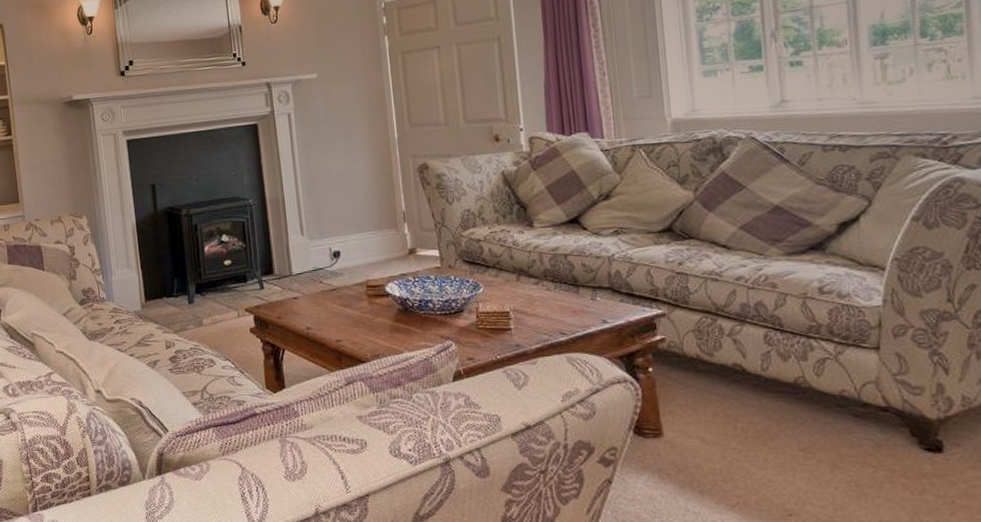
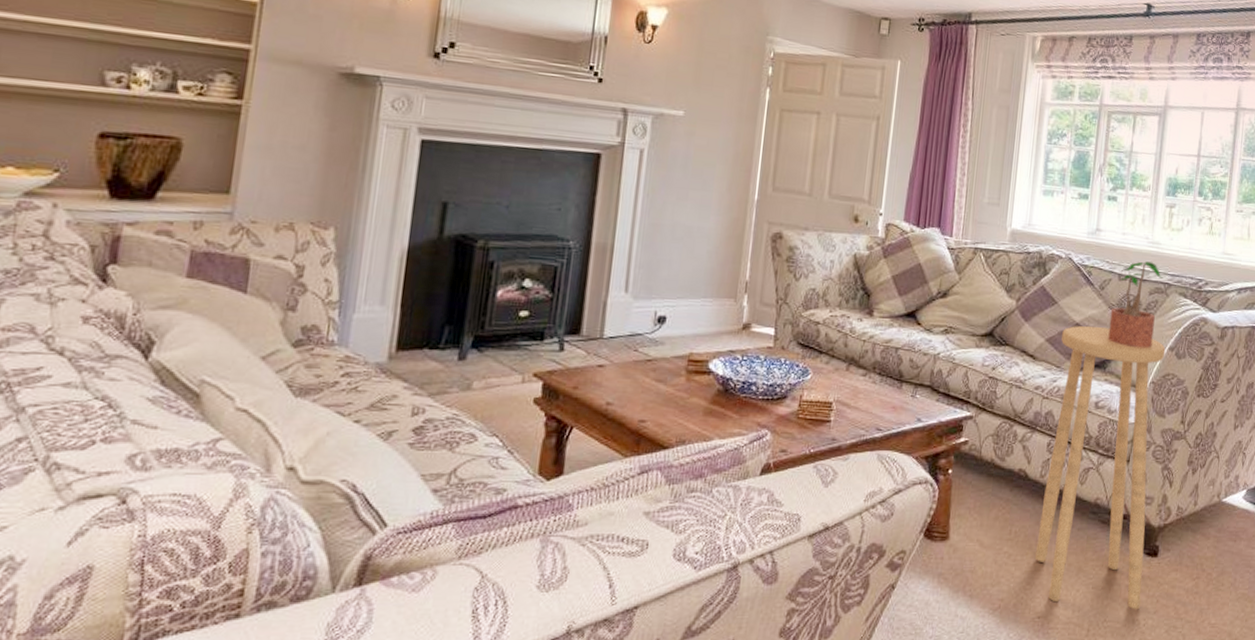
stool: none [759,205,928,511] -> present [1034,325,1166,610]
potted plant: none [819,124,887,224] -> present [1108,261,1163,349]

